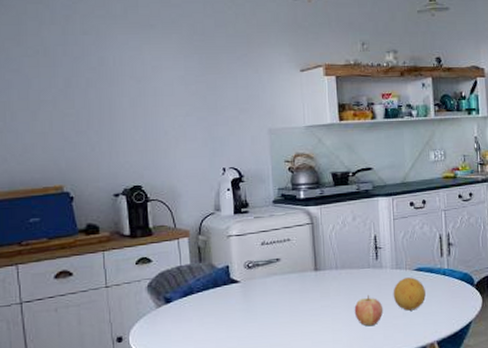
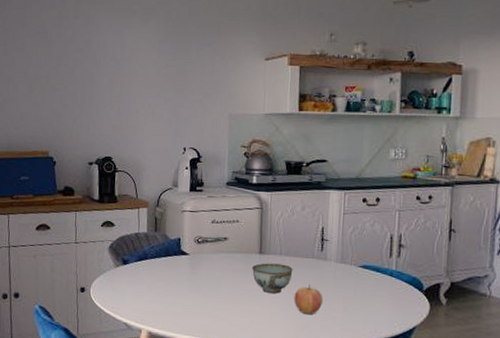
bowl: none [308,278,351,310] -> present [251,263,293,294]
fruit: present [393,277,426,311] -> none [334,273,369,306]

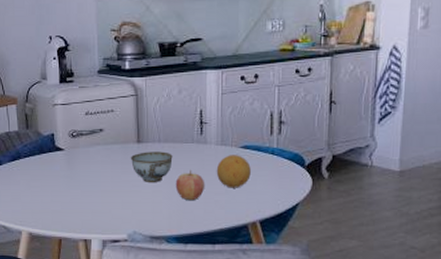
fruit: none [334,273,369,306] -> present [216,155,251,188]

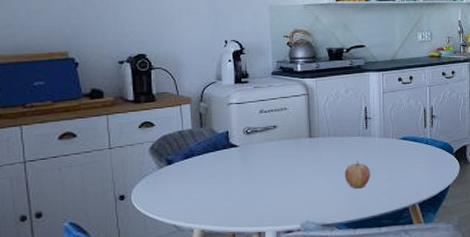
bowl: present [130,151,173,182] -> none [302,145,342,174]
fruit: present [216,155,251,188] -> none [380,145,409,175]

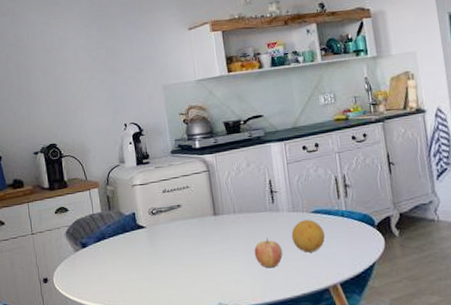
fruit: none [380,145,409,175] -> present [291,219,325,253]

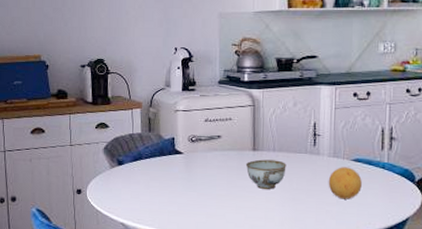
bowl: none [208,222,249,253] -> present [245,159,287,189]
fruit: present [254,237,283,268] -> none [288,179,317,210]

